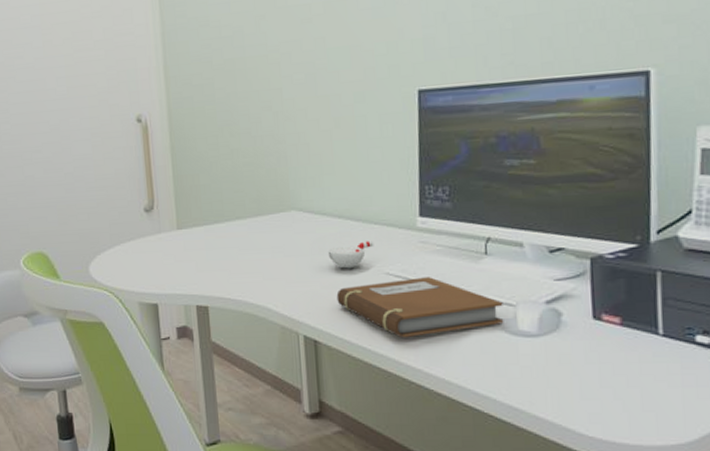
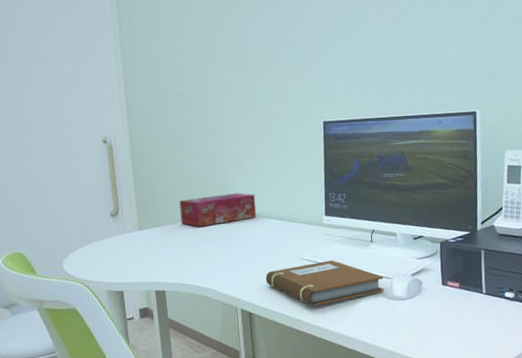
tissue box: none [227,184,326,227] -> present [179,193,257,227]
cup: present [329,240,374,269] -> none [259,234,293,257]

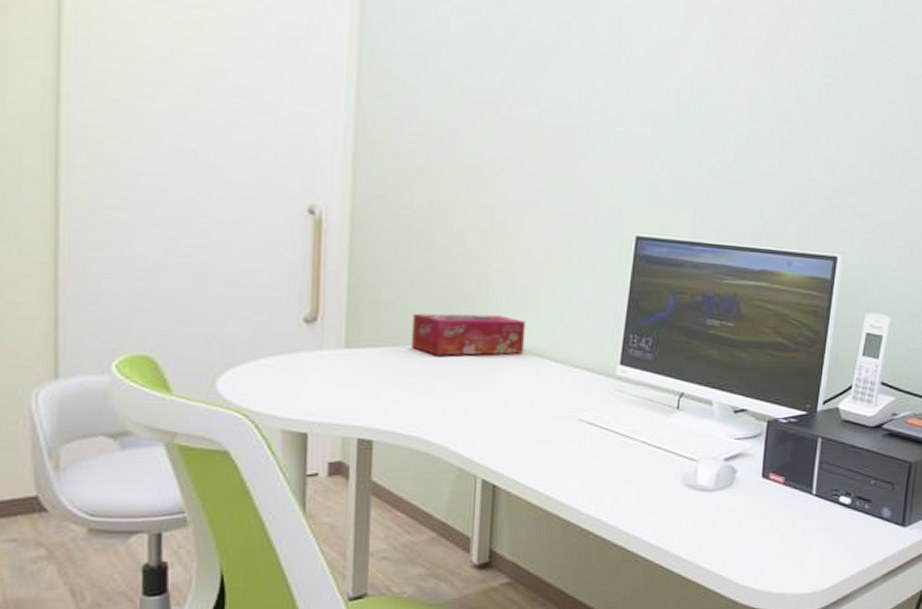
notebook: present [265,260,384,306] -> none [523,426,687,486]

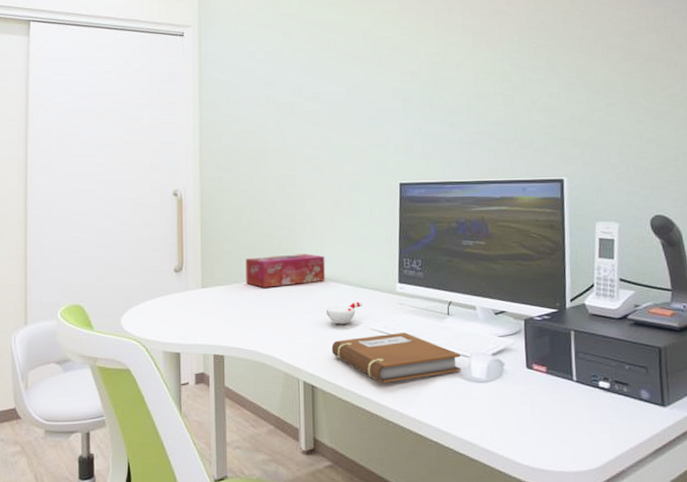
cup: none [521,383,571,412] -> present [327,301,363,325]
notebook: none [523,426,687,486] -> present [331,332,461,383]

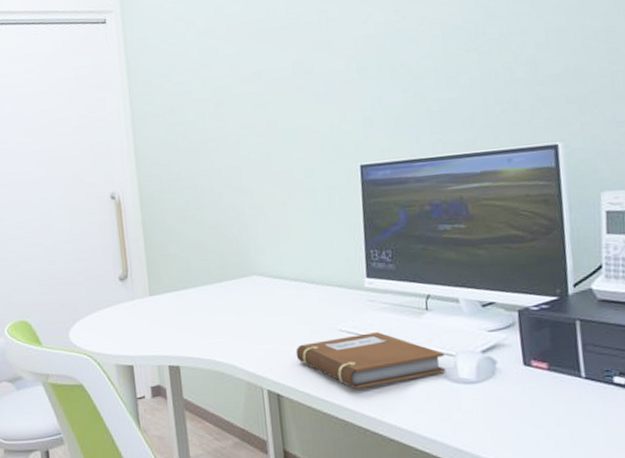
tissue box: present [246,254,326,288] -> none [194,251,284,292]
cup: present [327,301,363,325] -> none [287,301,328,327]

